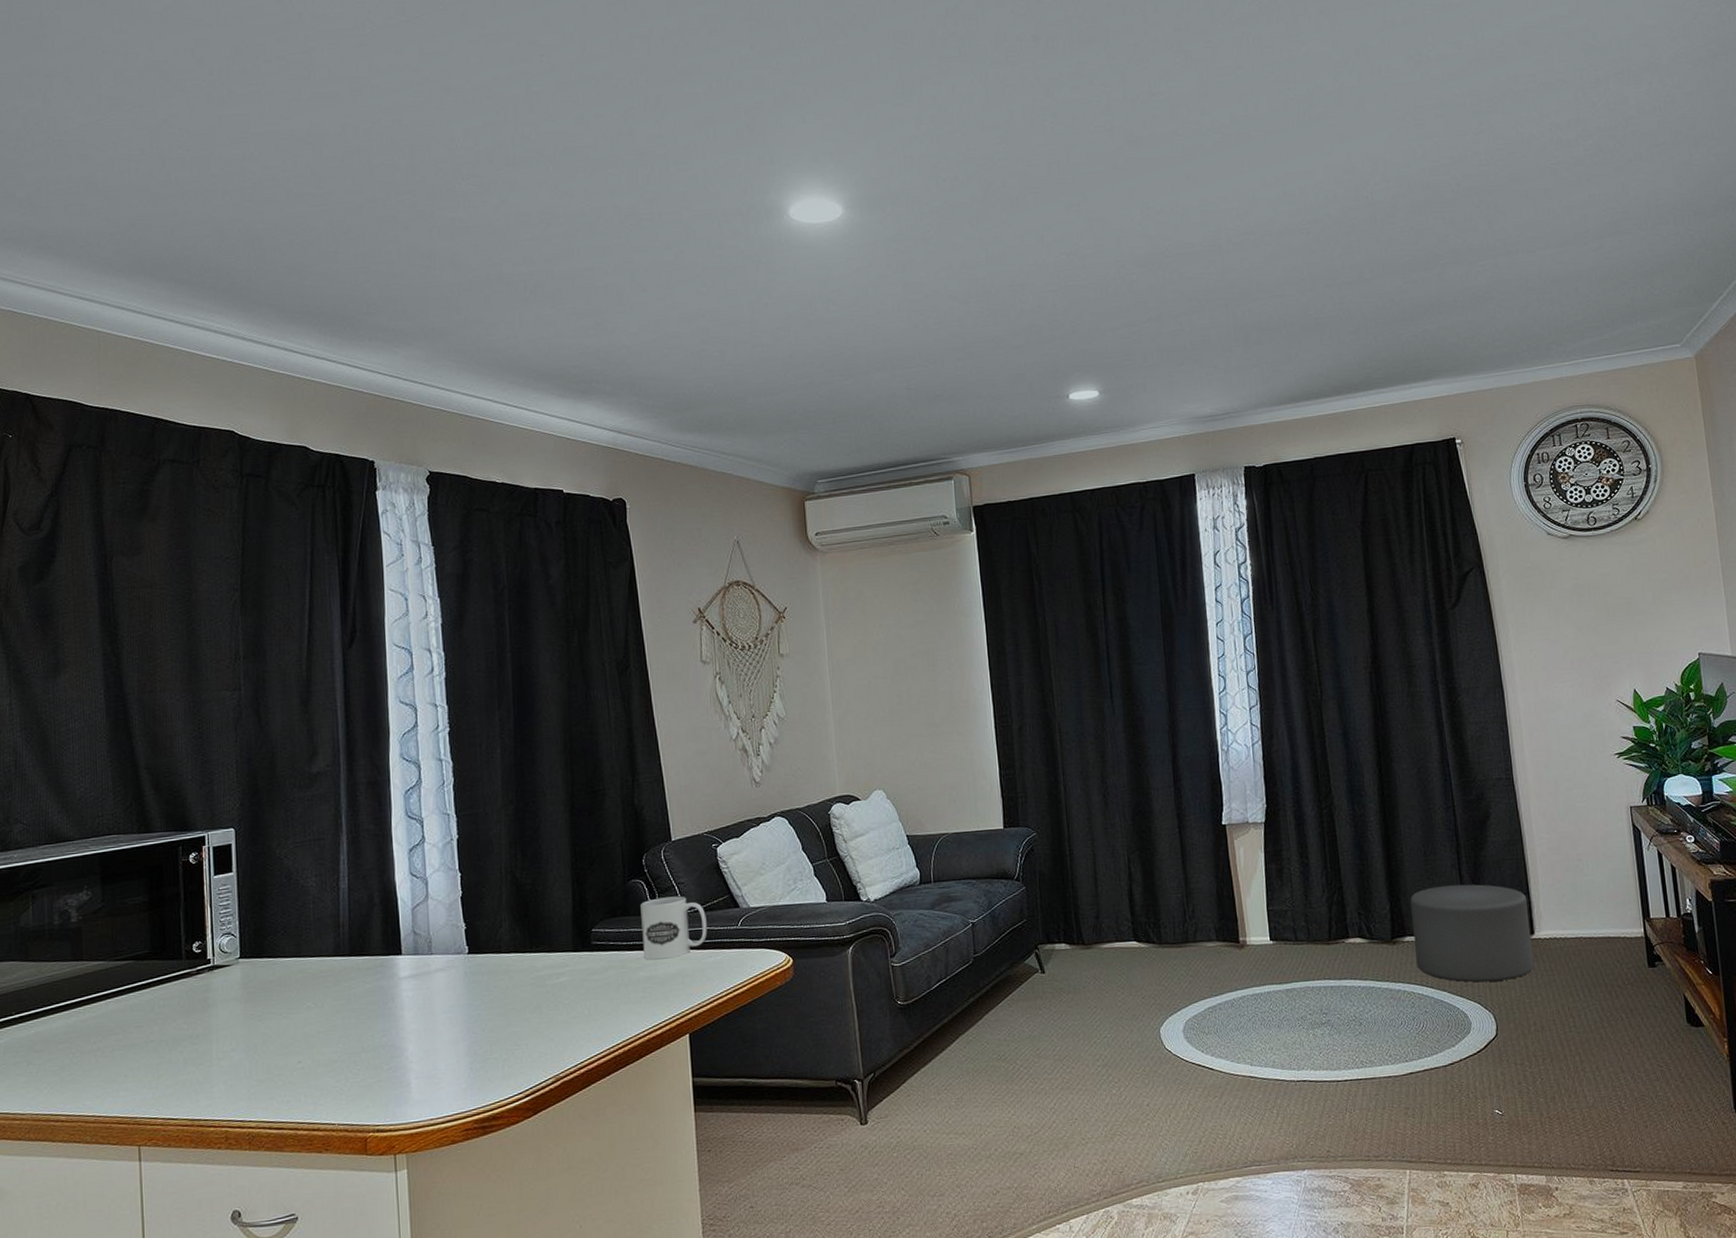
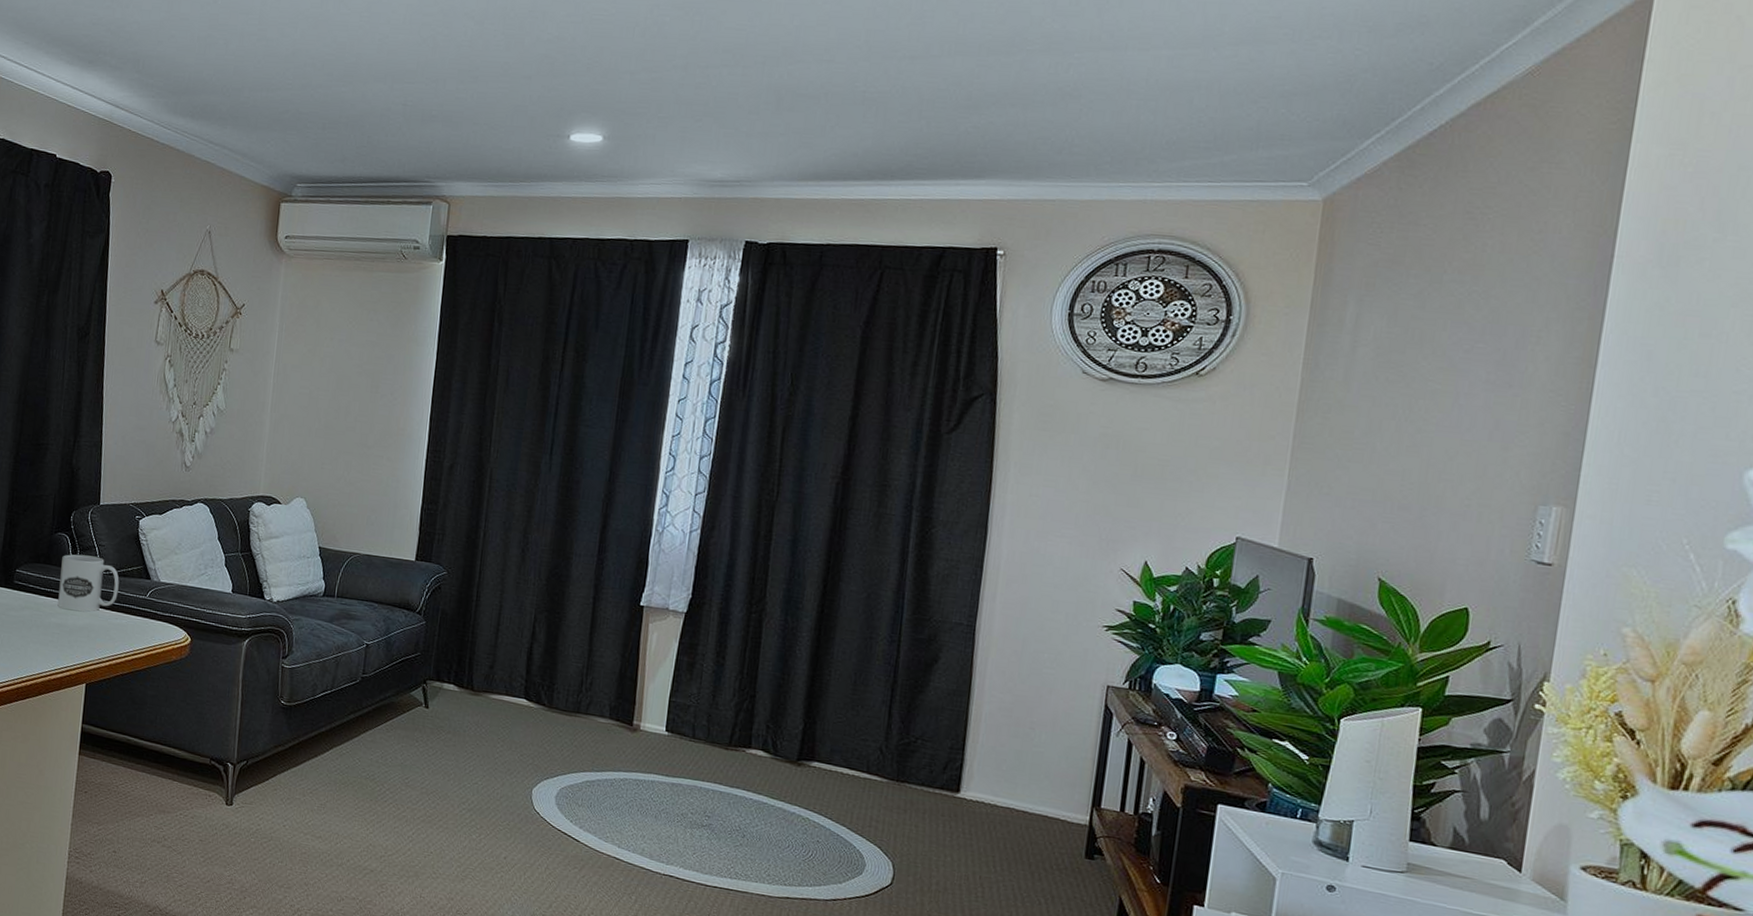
pouf: present [1410,884,1534,983] -> none [819,718,961,833]

